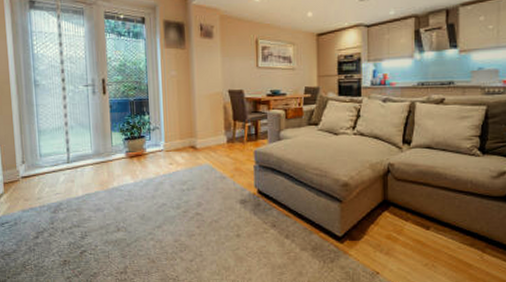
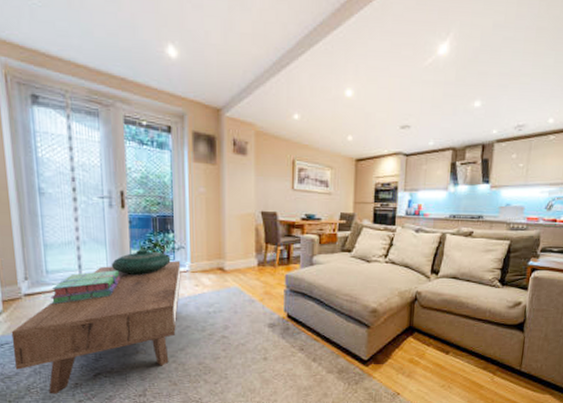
coffee table: none [10,141,157,271] -> present [11,260,181,394]
stack of books: none [43,152,103,186] -> present [50,270,120,305]
decorative bowl: none [94,131,147,156] -> present [111,249,171,276]

